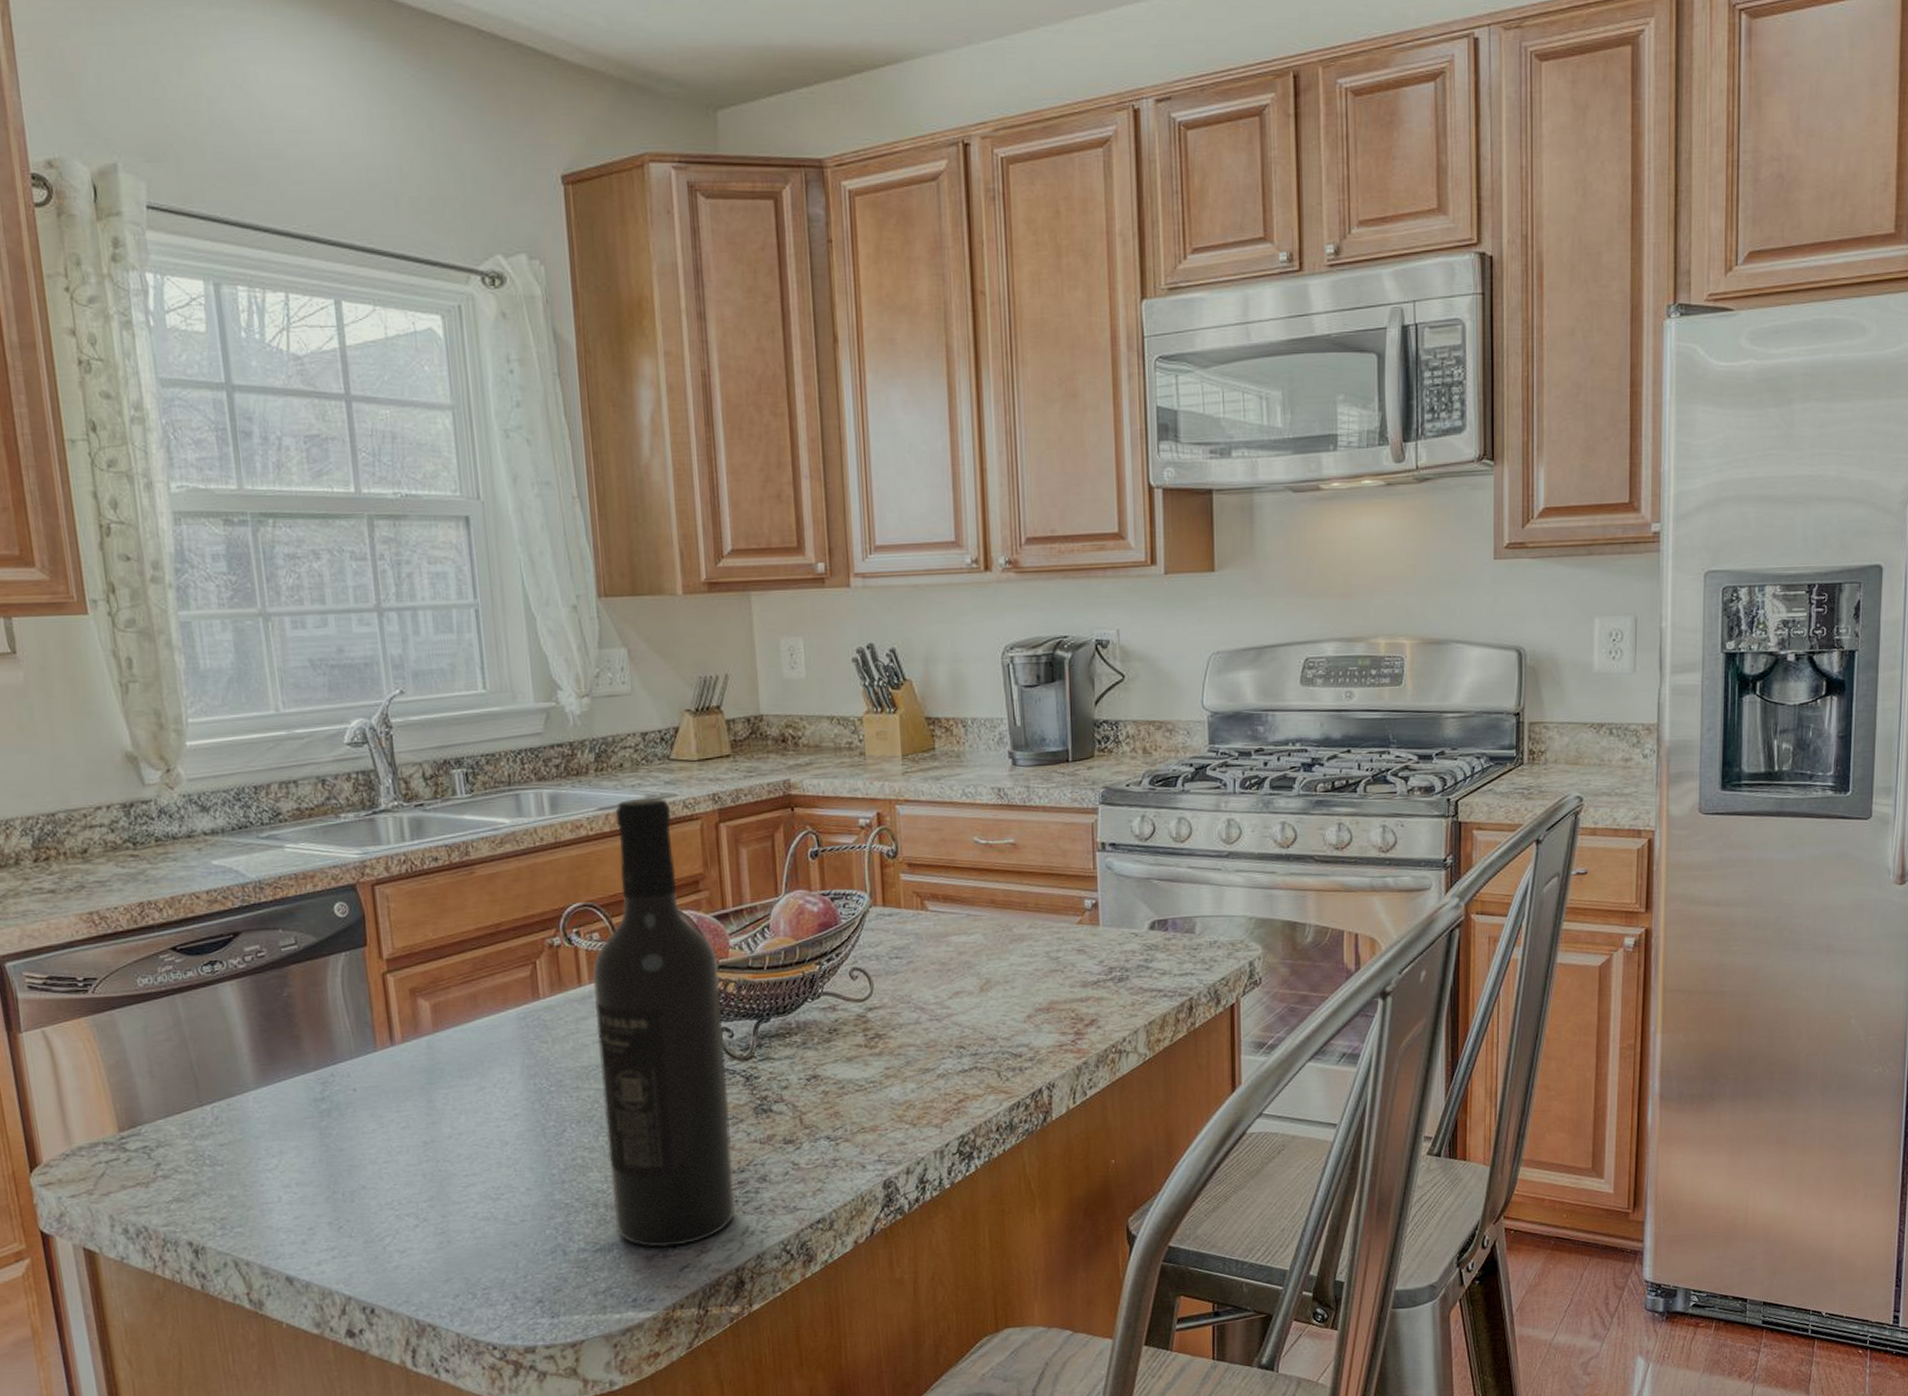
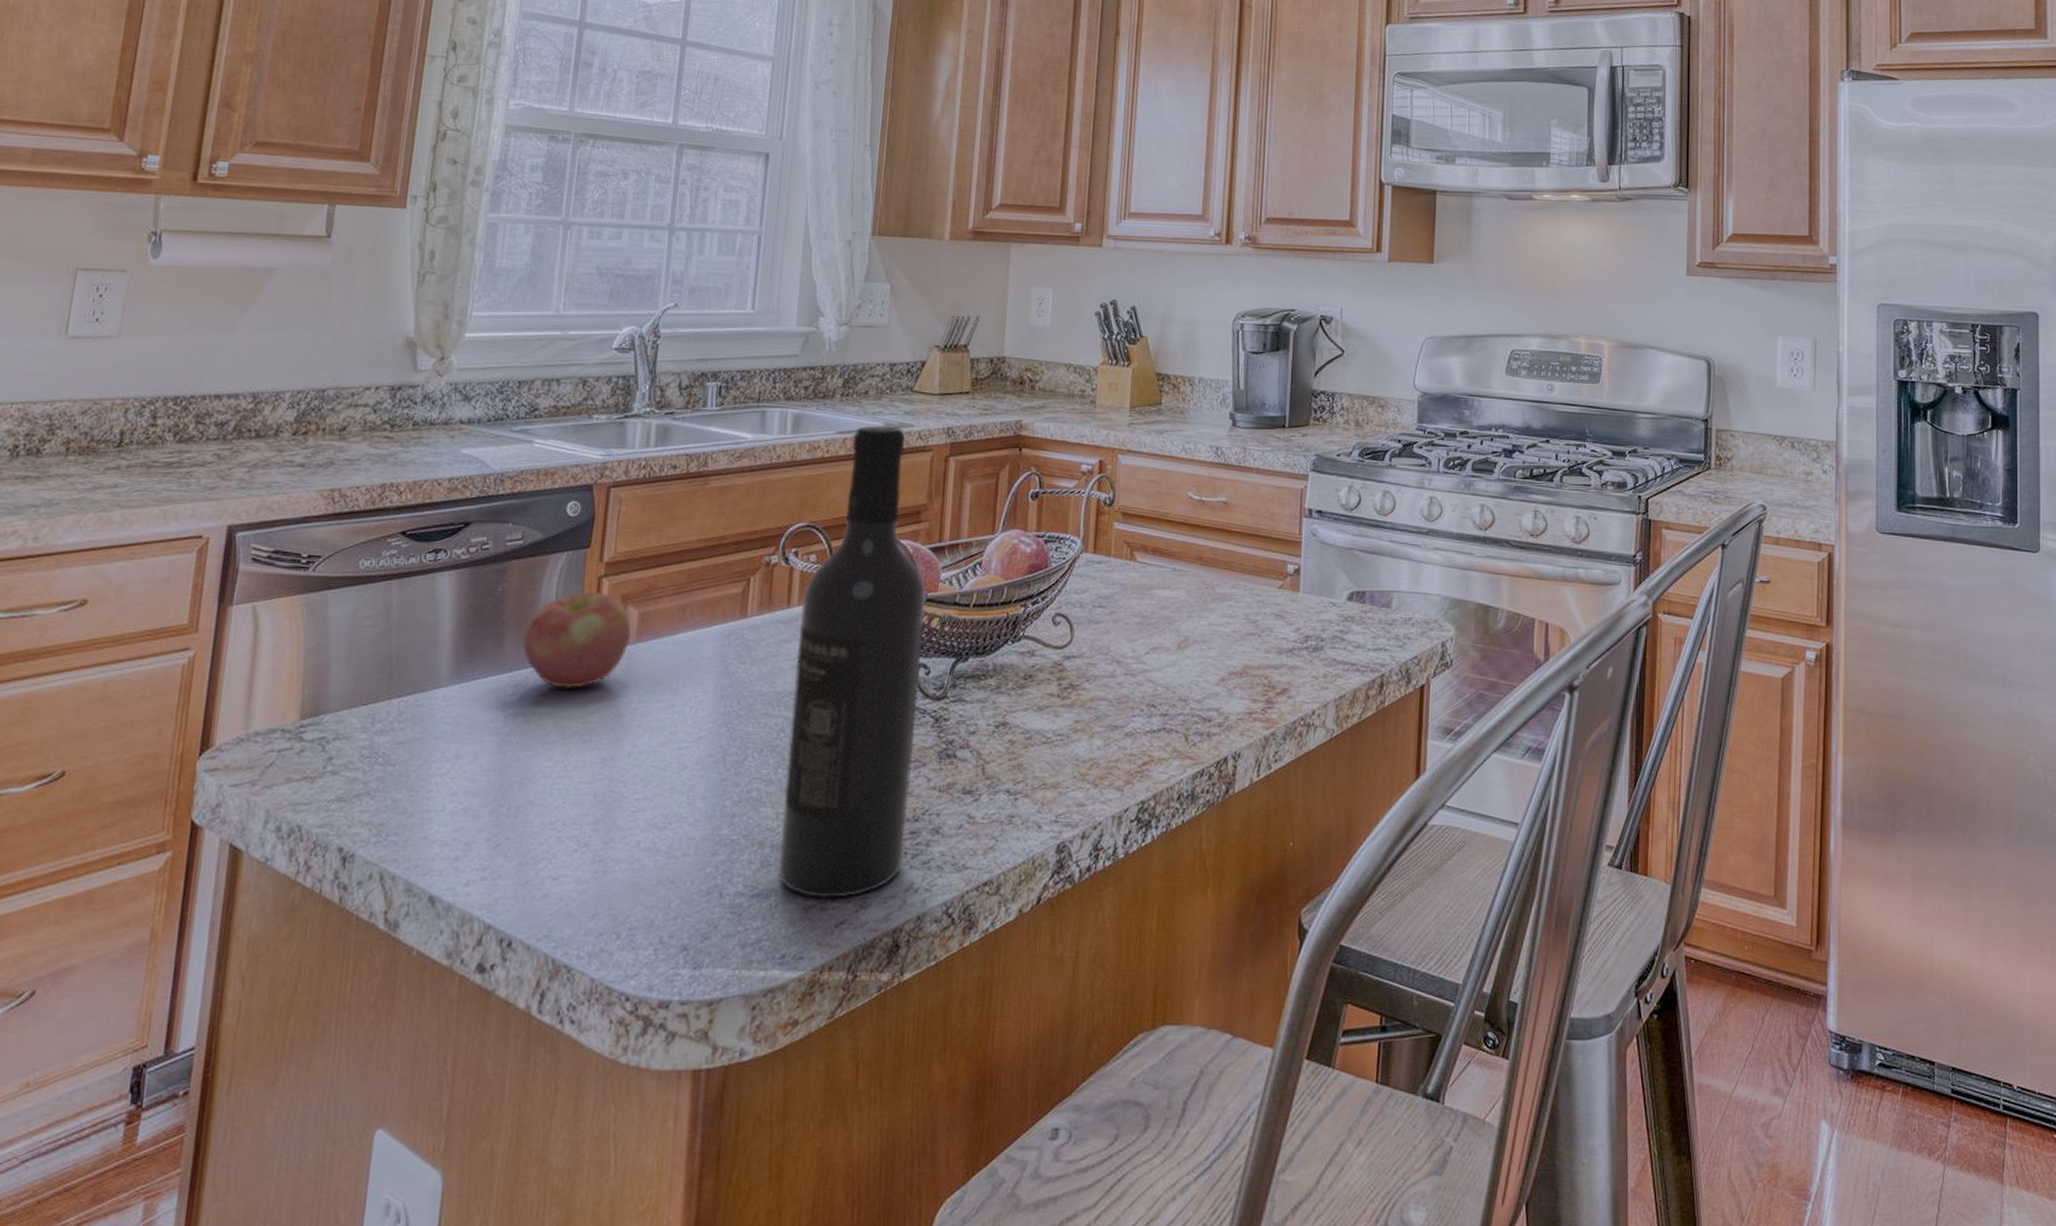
apple: none [318,987,428,1082] -> present [522,591,632,689]

